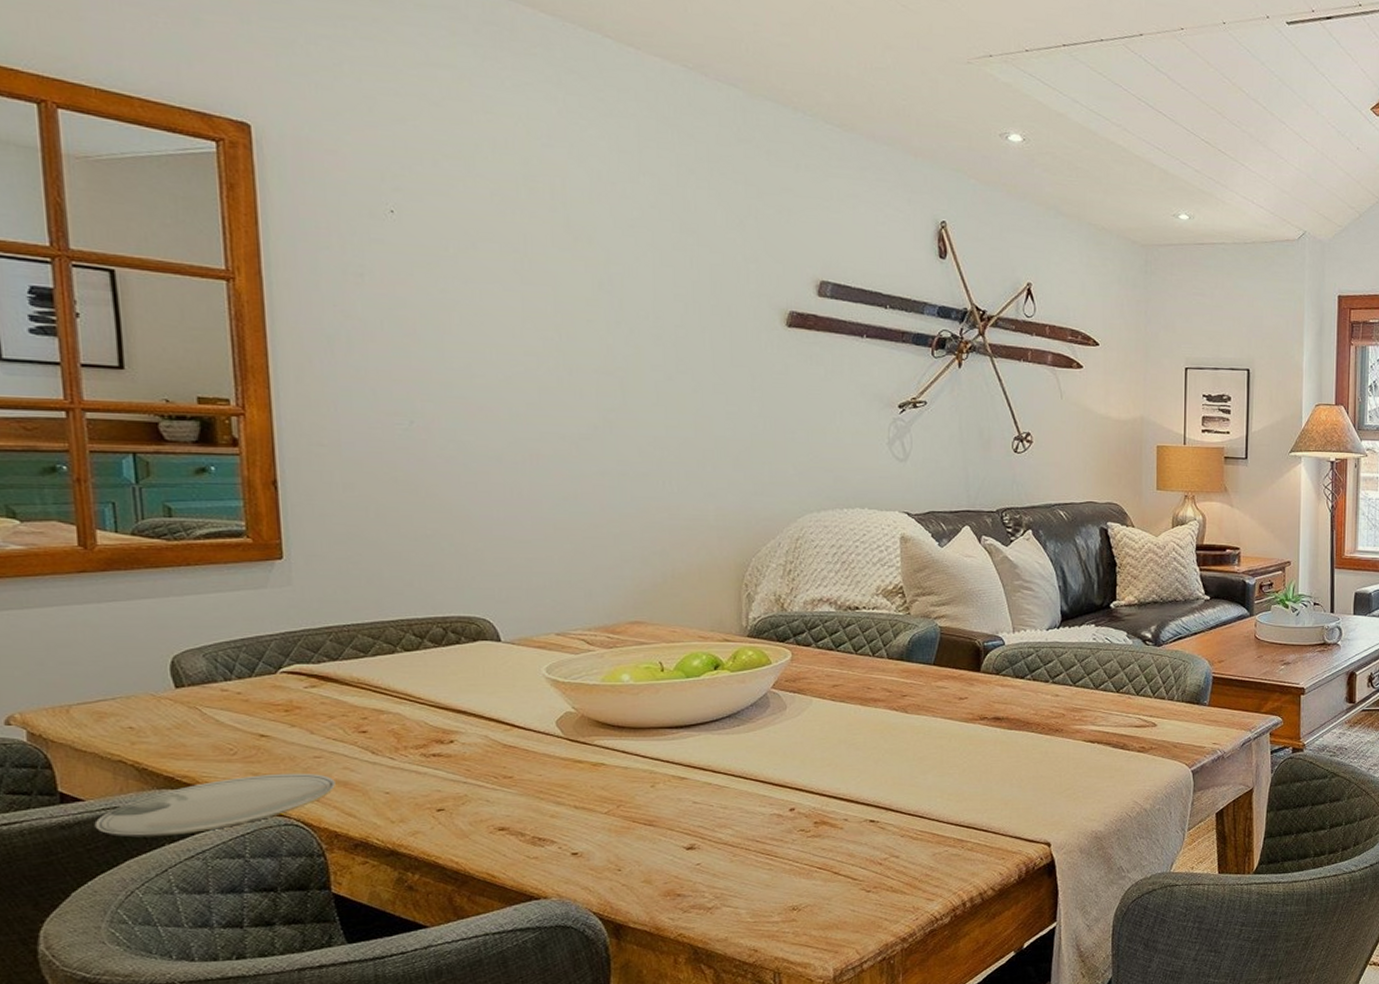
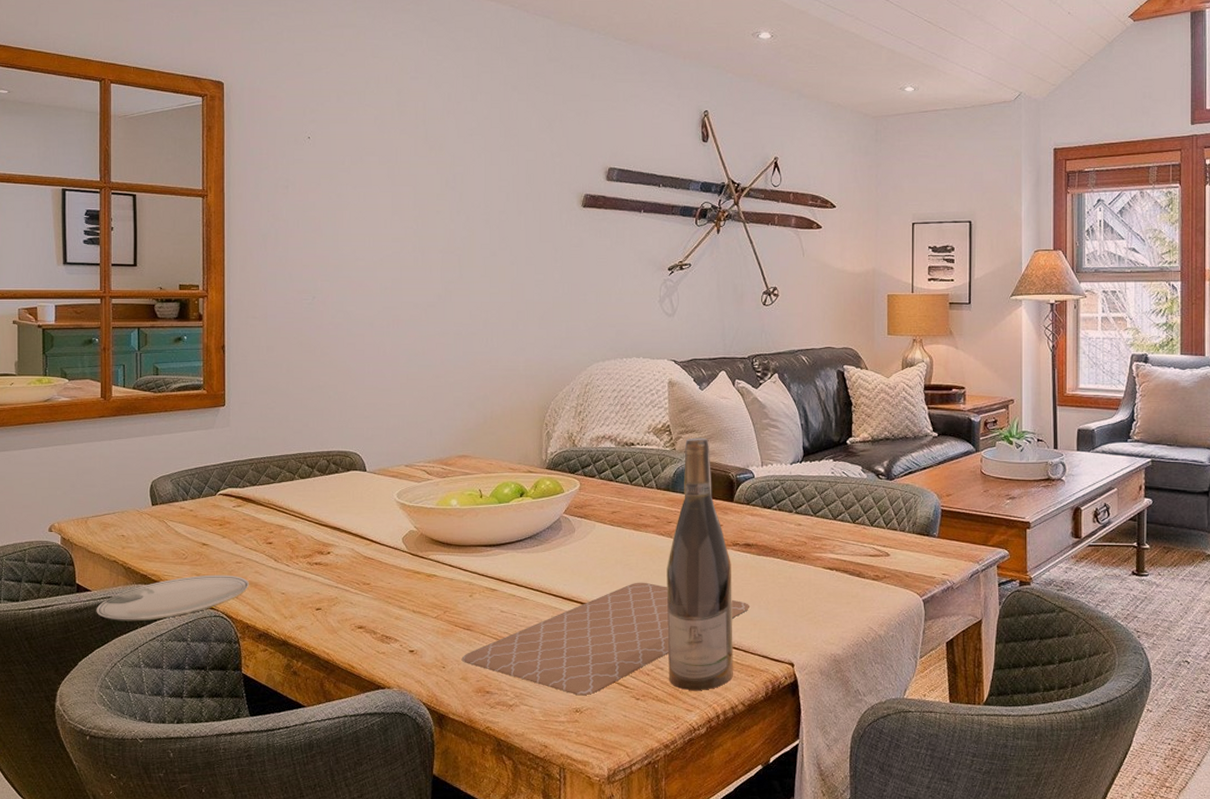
placemat: none [643,763,1000,892] -> present [461,582,749,696]
wine bottle: none [901,601,981,878] -> present [666,438,733,690]

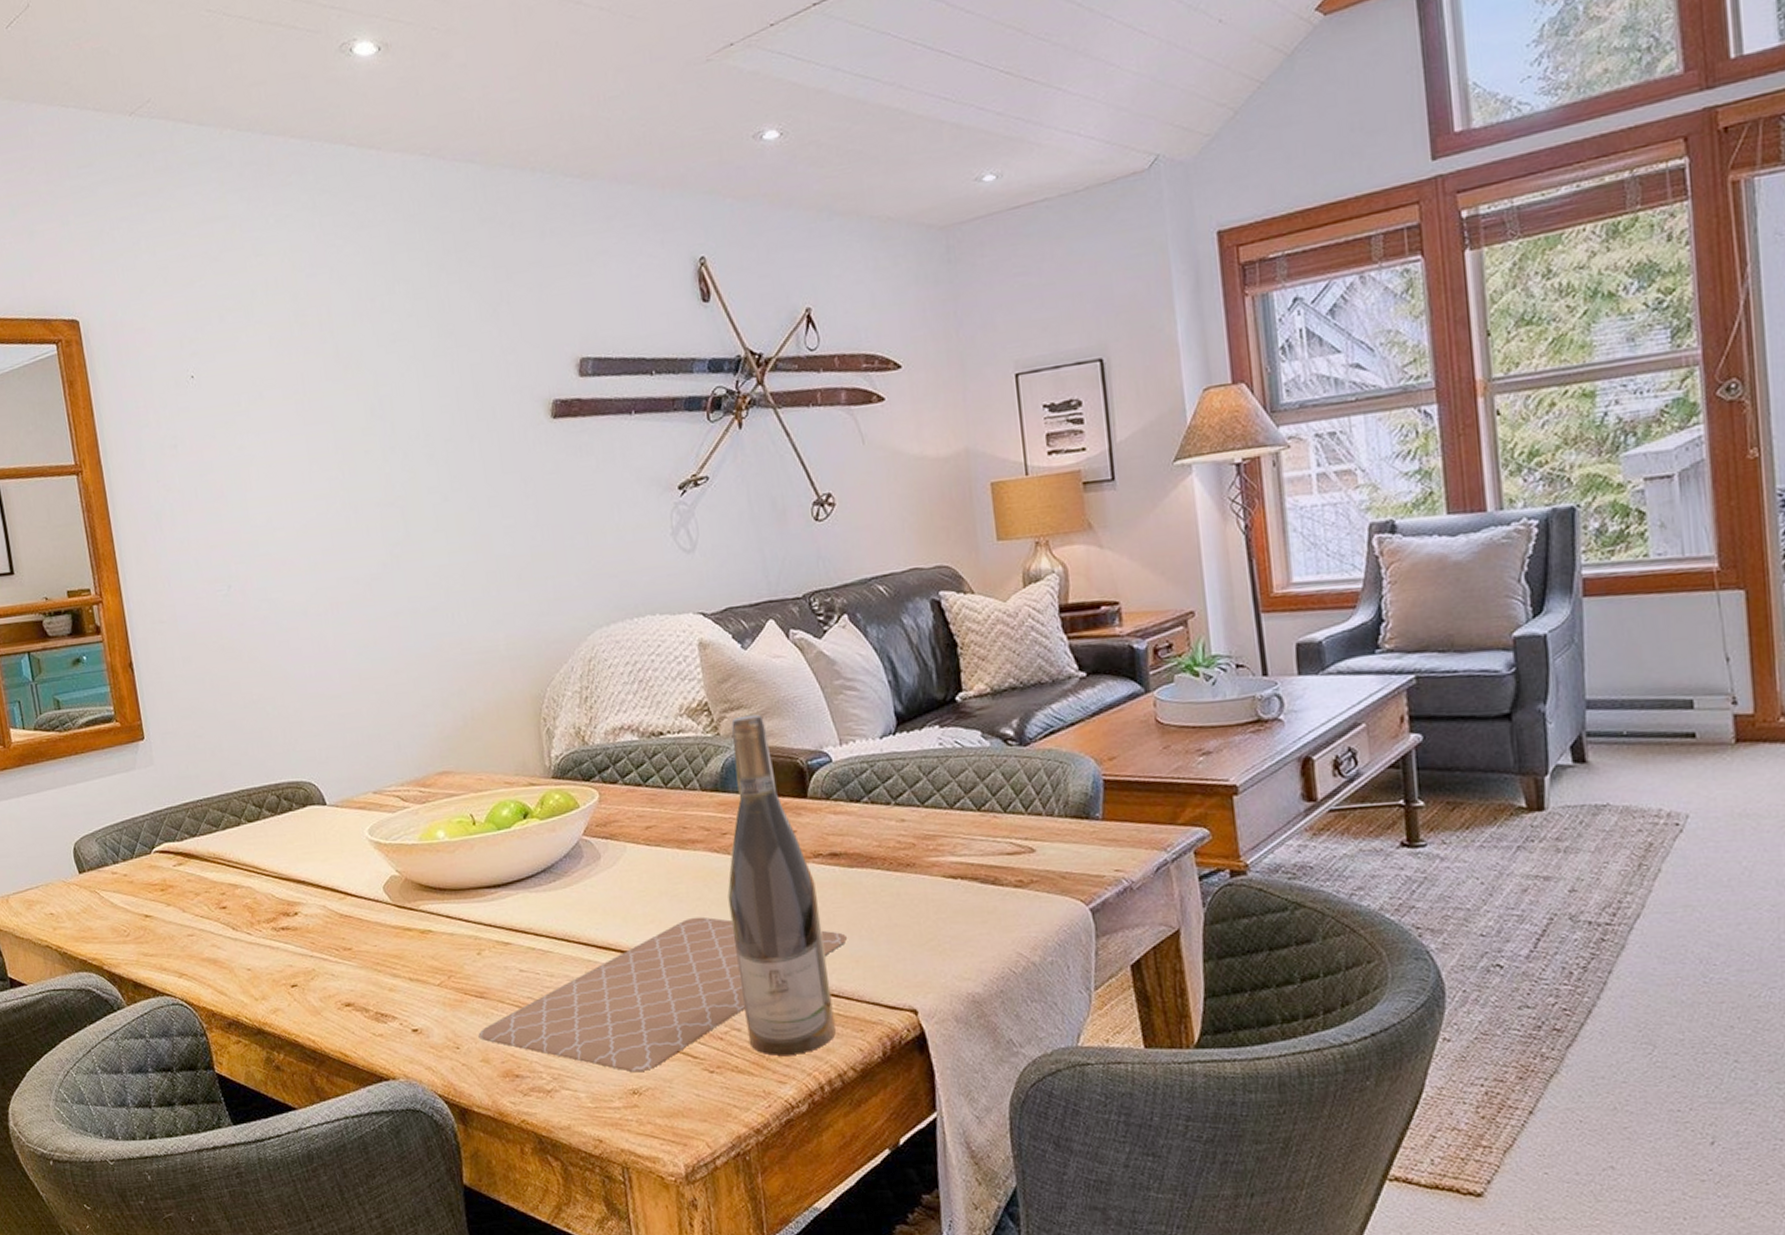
plate: present [96,574,249,621] -> none [35,951,207,1019]

